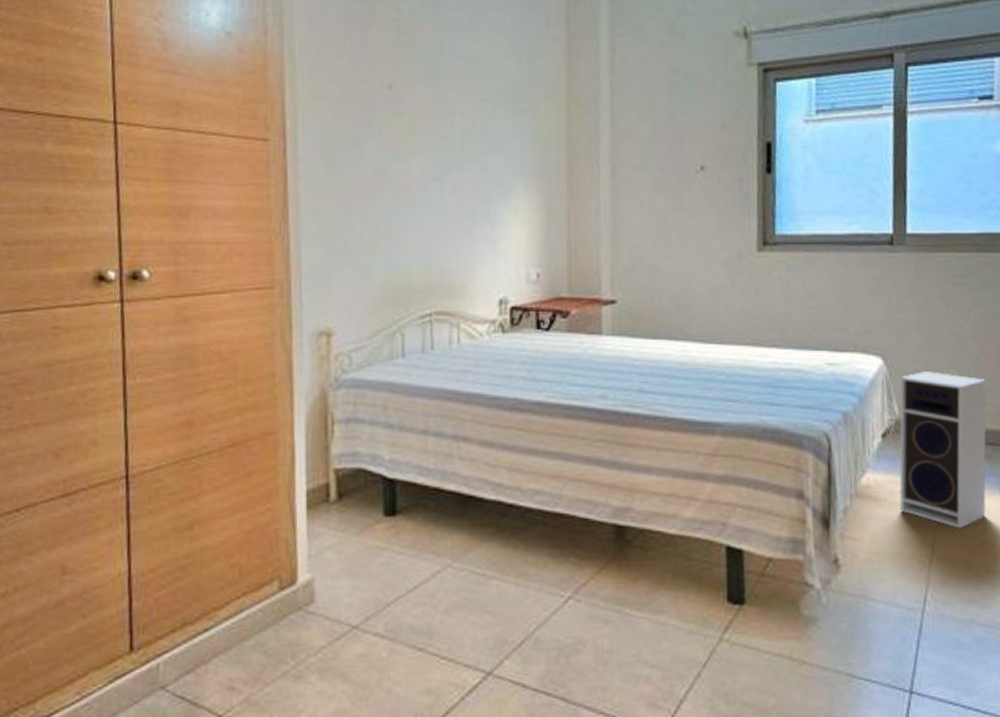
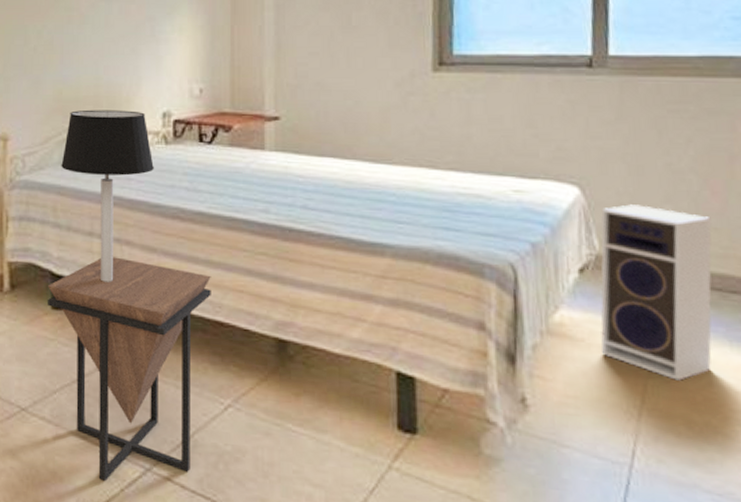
side table: none [380,455,551,693] -> present [48,257,211,482]
table lamp: none [392,298,491,482] -> present [61,109,154,282]

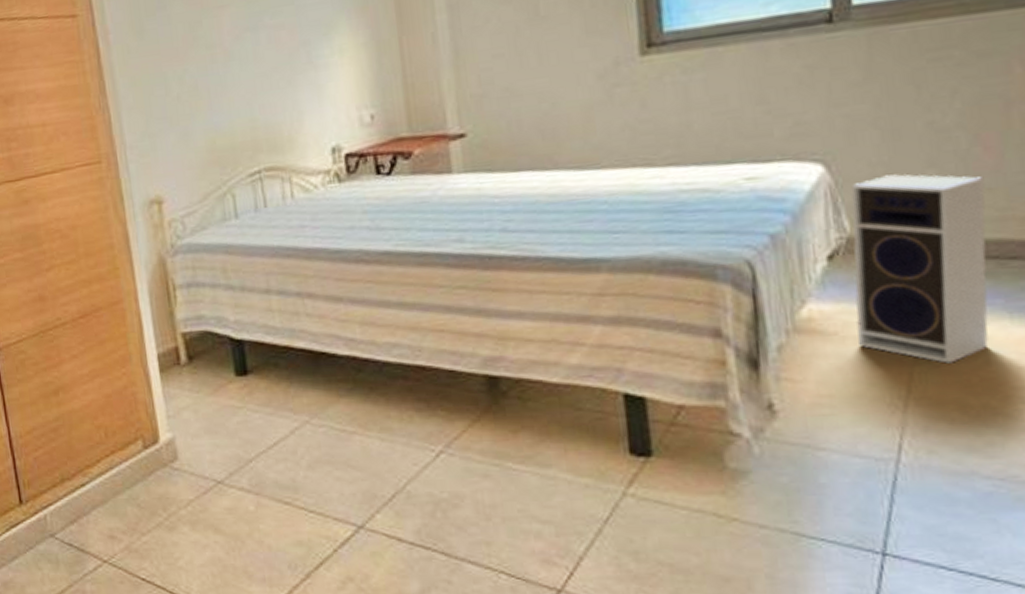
side table: present [48,257,211,482] -> none [228,312,409,544]
table lamp: present [61,109,154,282] -> none [225,150,329,341]

